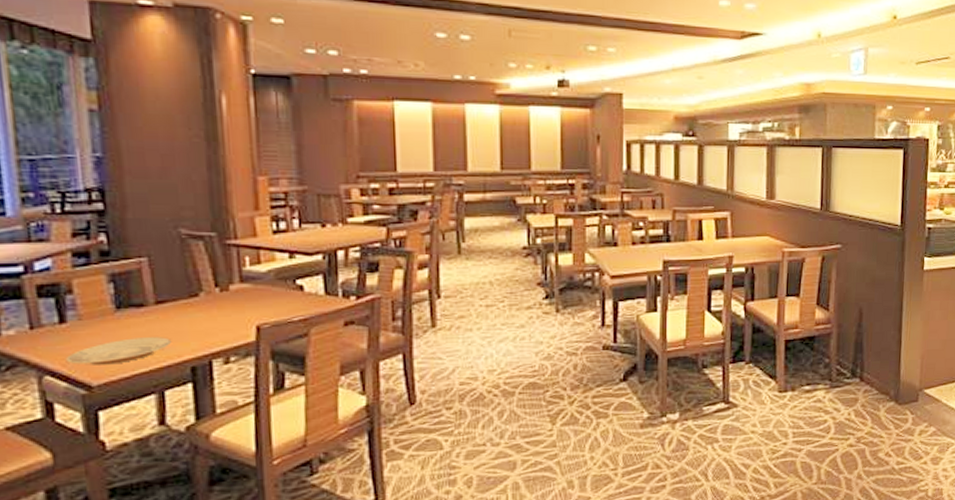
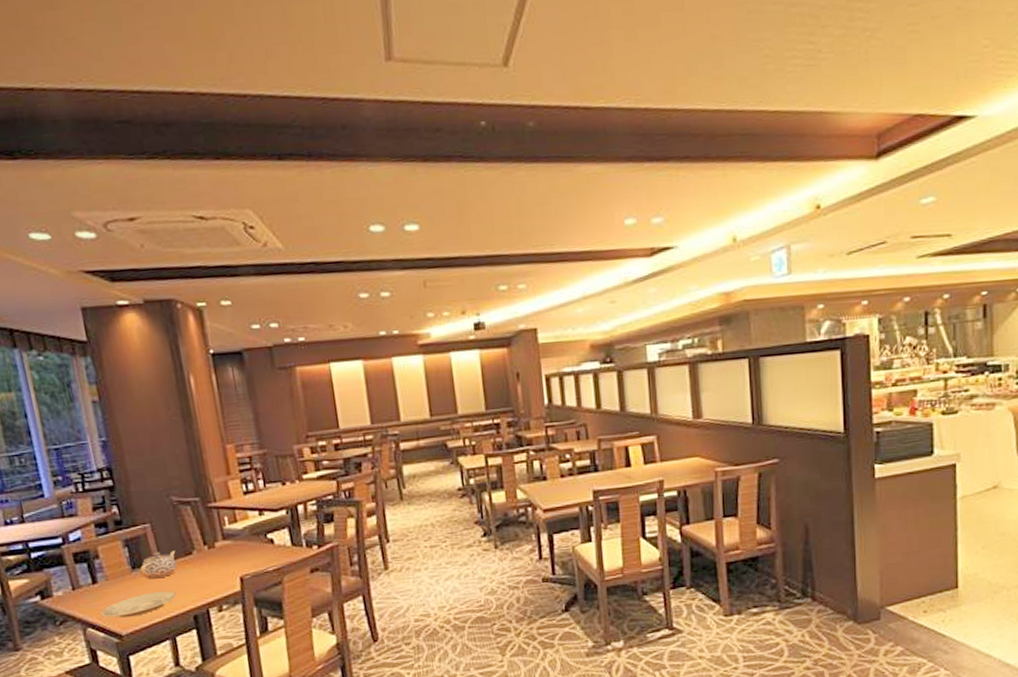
teapot: none [127,290,177,322] -> present [140,550,178,579]

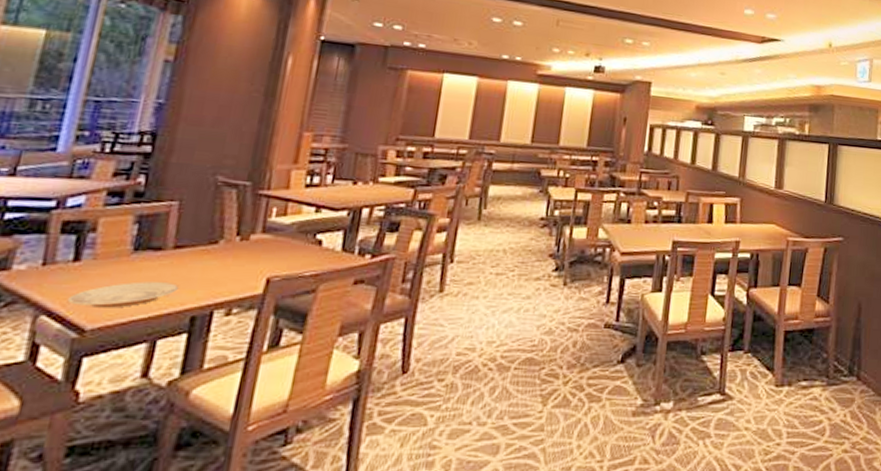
teapot: present [140,550,178,579] -> none [142,235,199,267]

